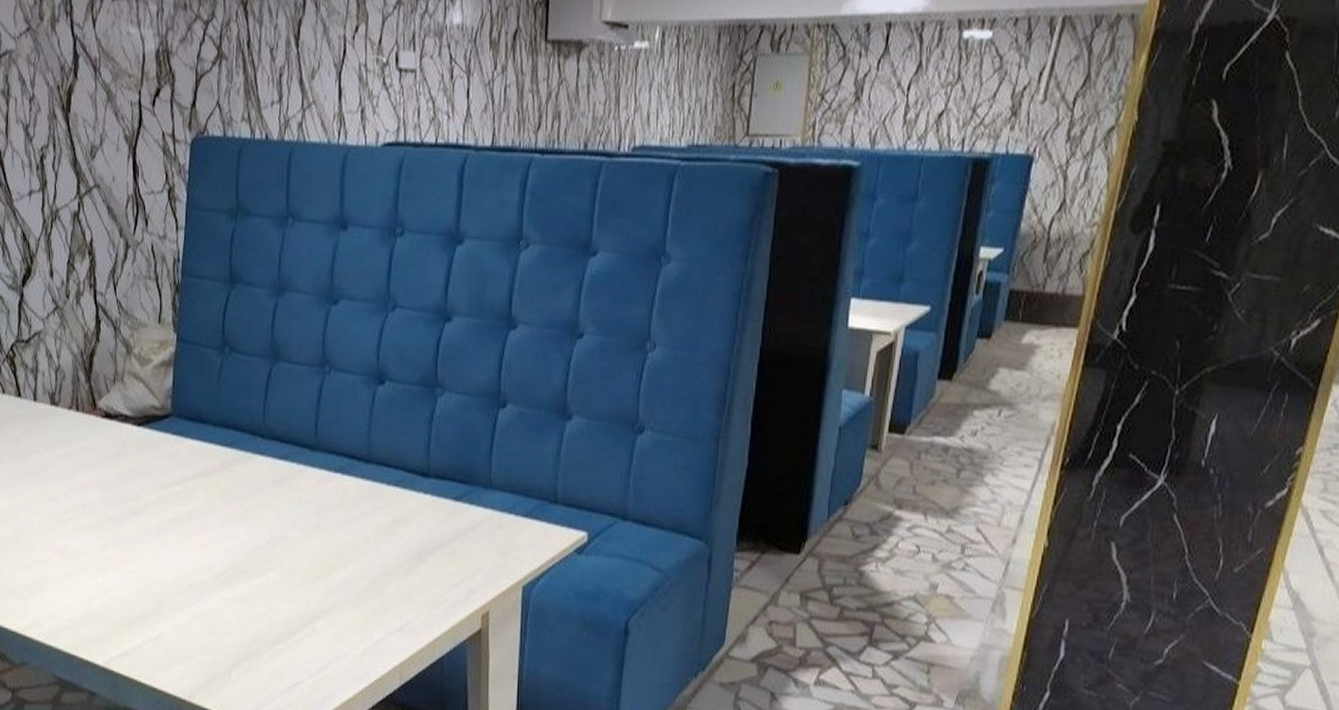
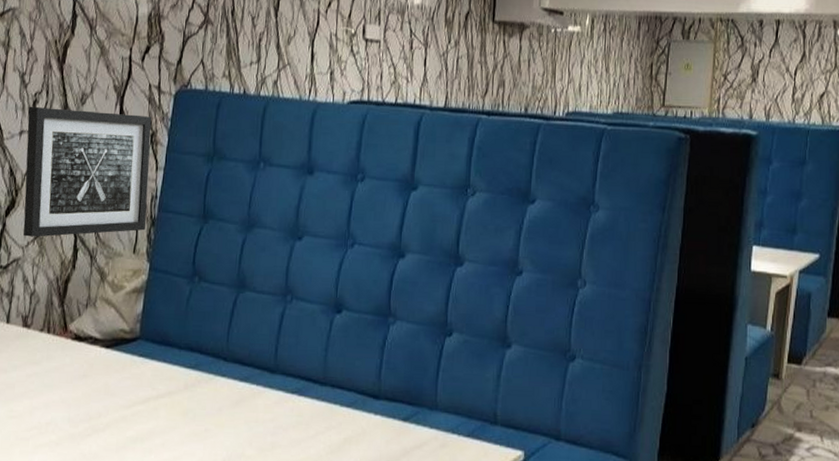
wall art: none [36,162,170,308] -> present [23,106,152,237]

